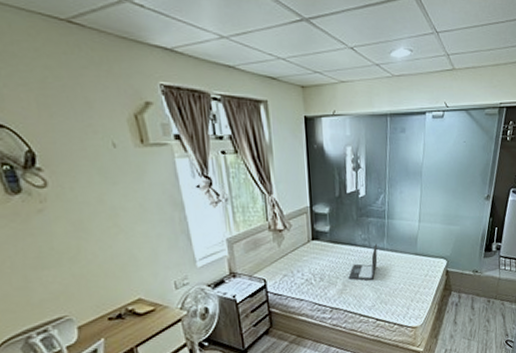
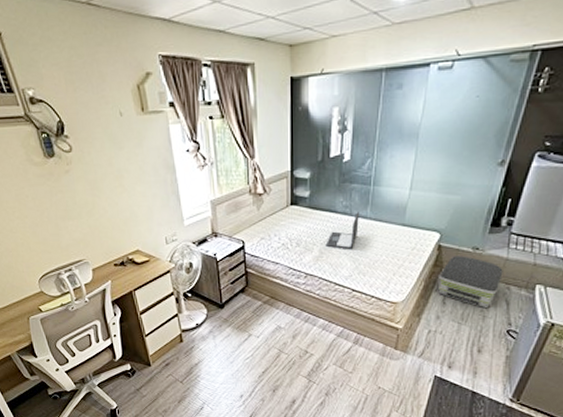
air purifier: none [449,278,498,324] -> present [438,256,503,309]

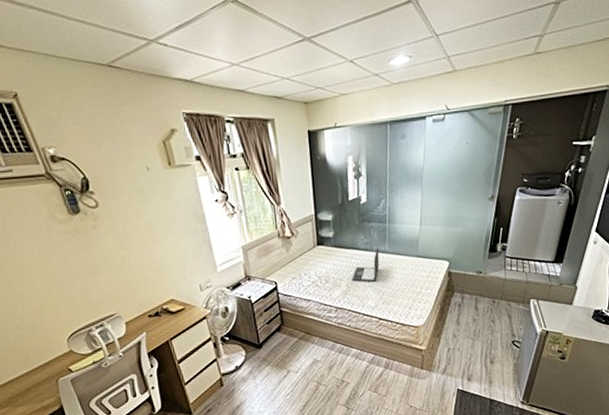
air purifier: present [438,256,503,309] -> none [452,279,503,324]

